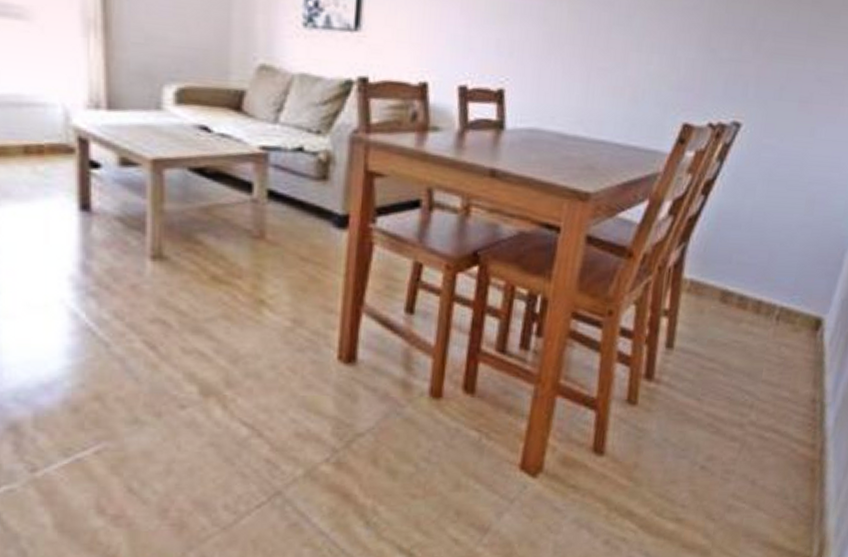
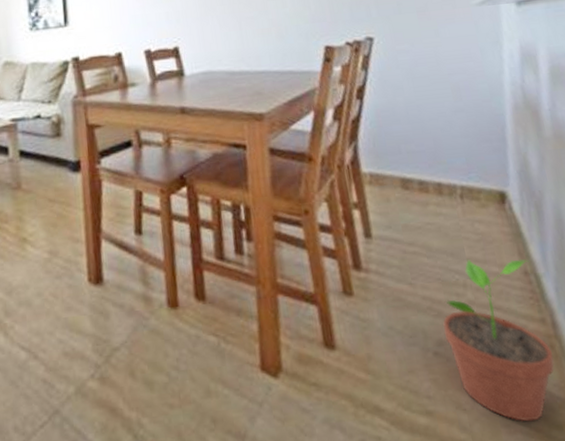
potted plant: none [715,382,821,533] -> present [443,259,555,422]

